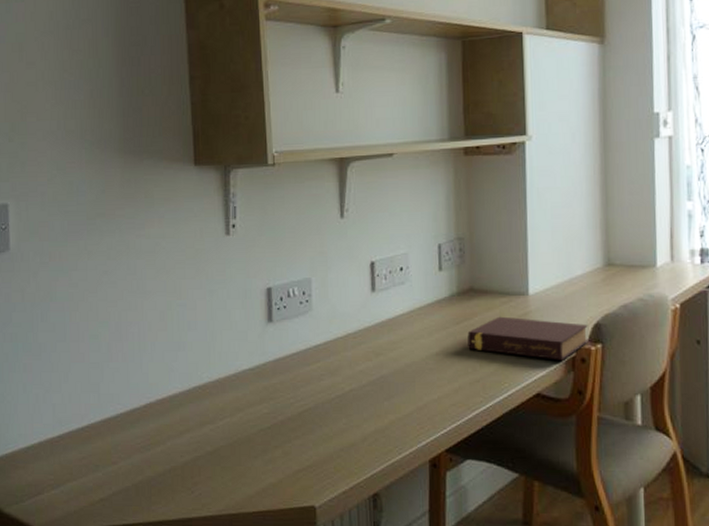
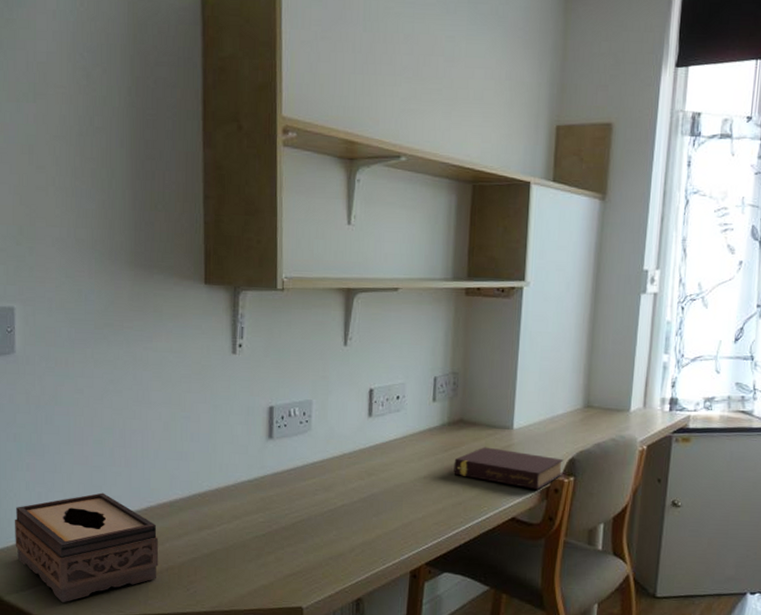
tissue box: none [13,391,161,513] -> present [15,492,159,603]

